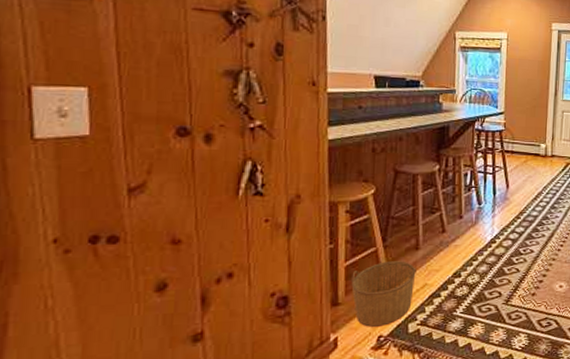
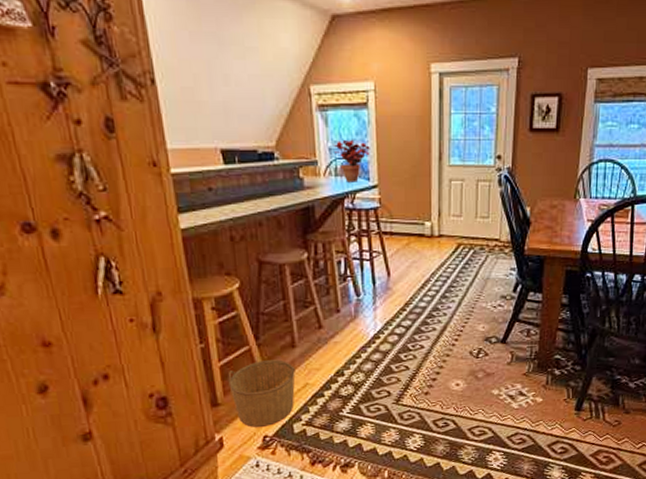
potted plant: none [468,74,500,109] -> present [331,139,370,183]

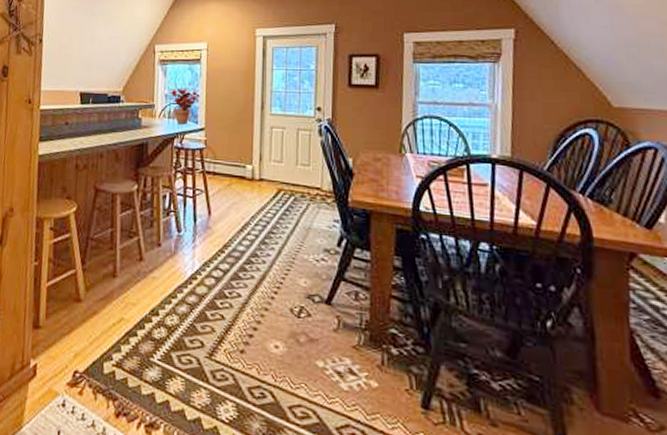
basket: present [227,359,296,428] -> none [51,286,113,361]

